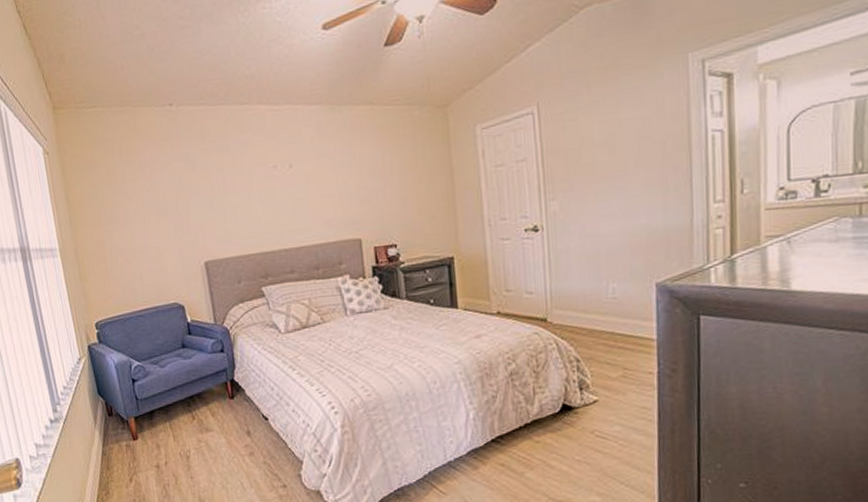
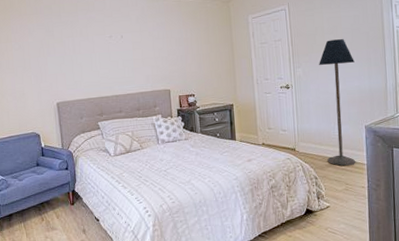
floor lamp: none [585,153,642,342] -> present [319,39,356,166]

